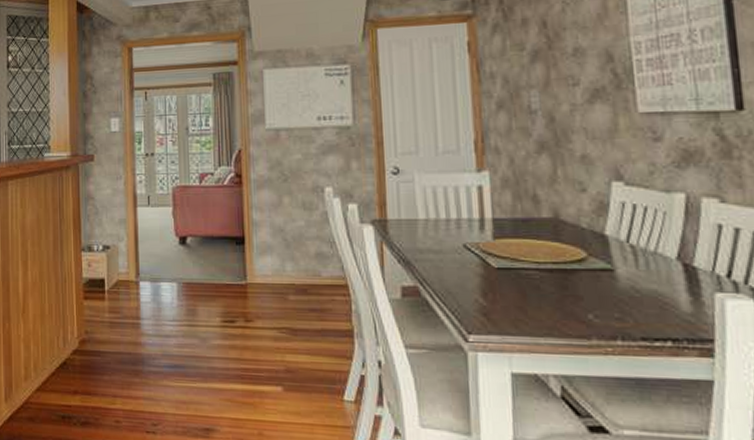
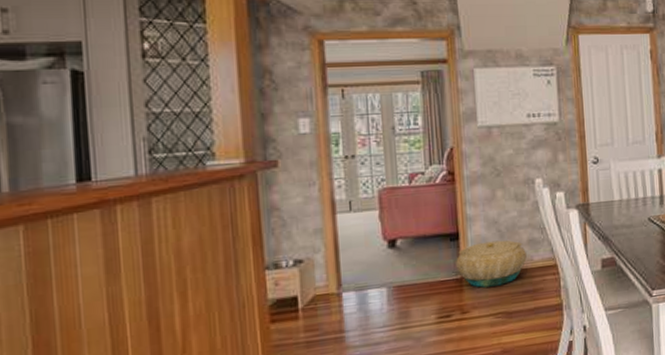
basket: none [241,250,314,298] -> present [456,240,527,288]

